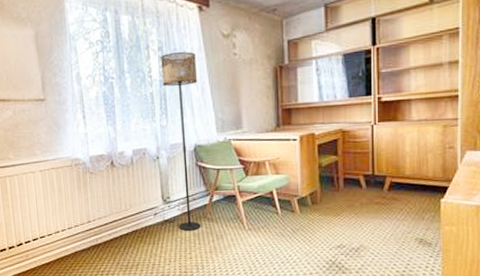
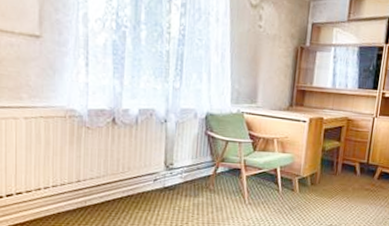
floor lamp: present [161,52,201,231] -> none [179,11,220,200]

